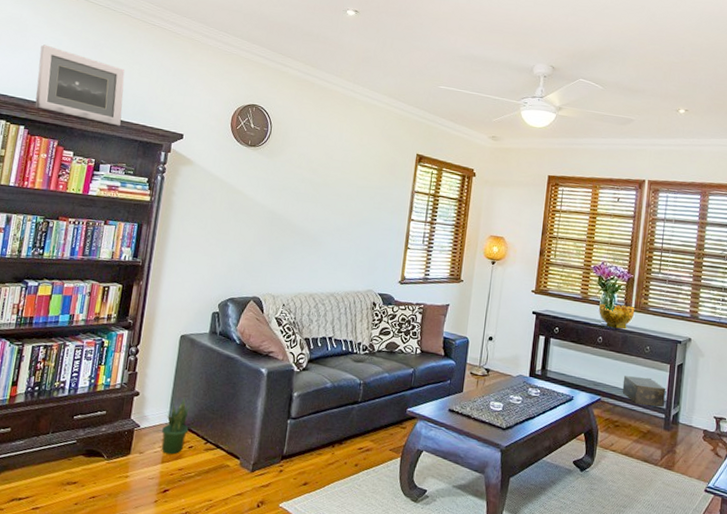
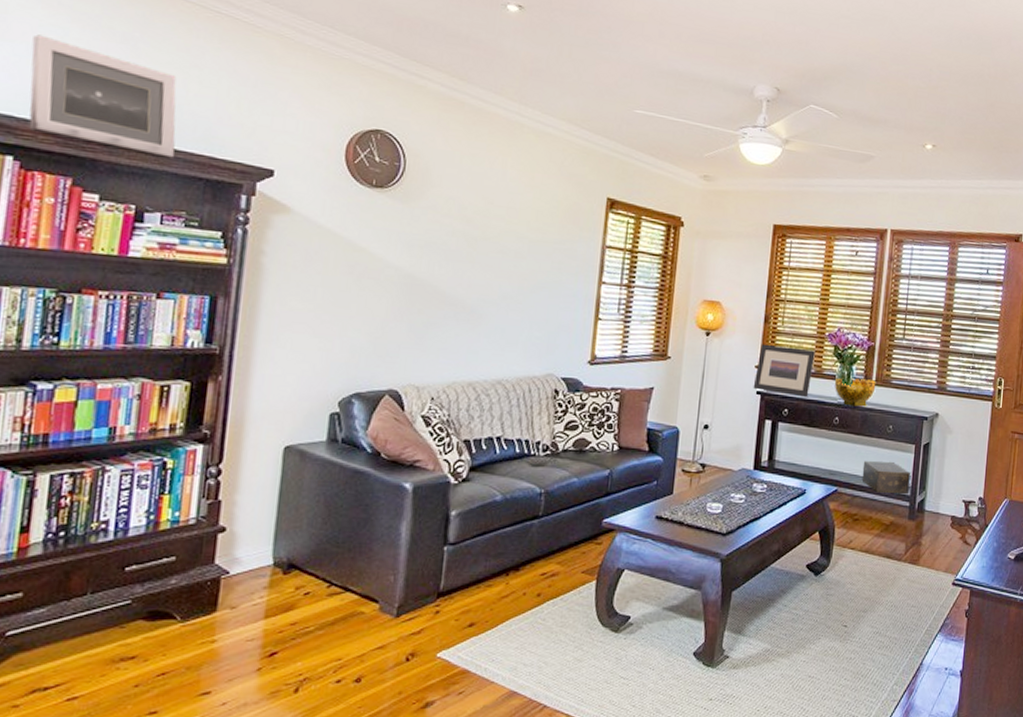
planter: present [161,397,190,455] -> none [262,528,303,606]
picture frame: none [529,272,582,319] -> present [753,344,815,398]

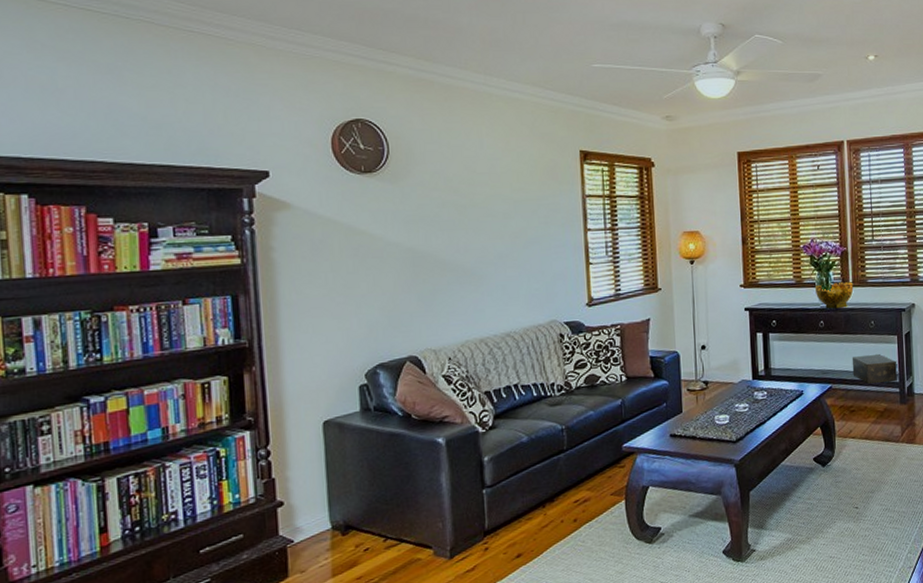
picture frame: present [28,34,177,160] -> none [24,77,176,176]
picture frame: present [753,344,815,398] -> none [740,262,794,307]

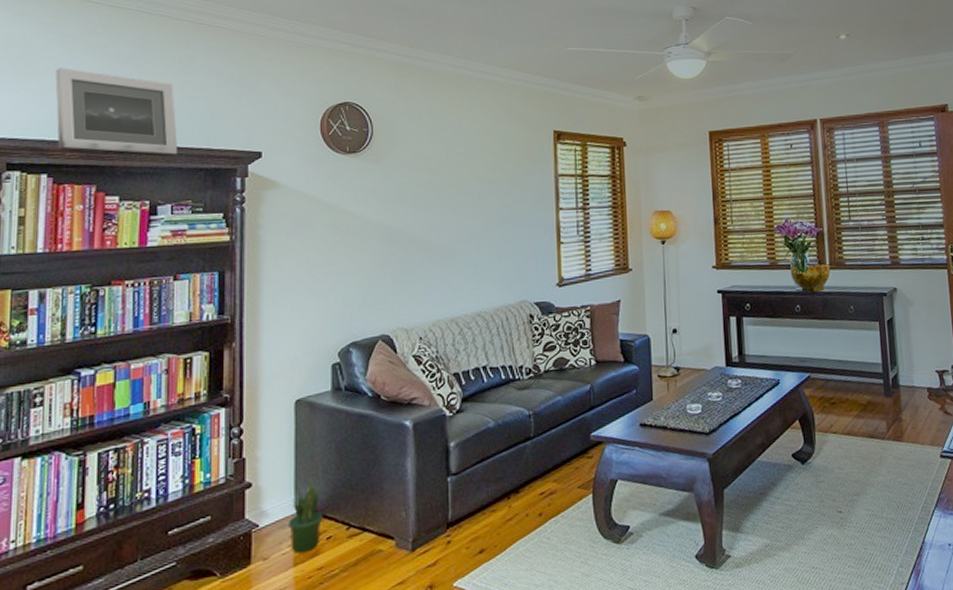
picture frame: none [24,77,176,176] -> present [55,68,178,157]
planter: none [323,493,360,565] -> present [287,476,323,553]
decorative box: present [852,354,897,384] -> none [831,342,880,374]

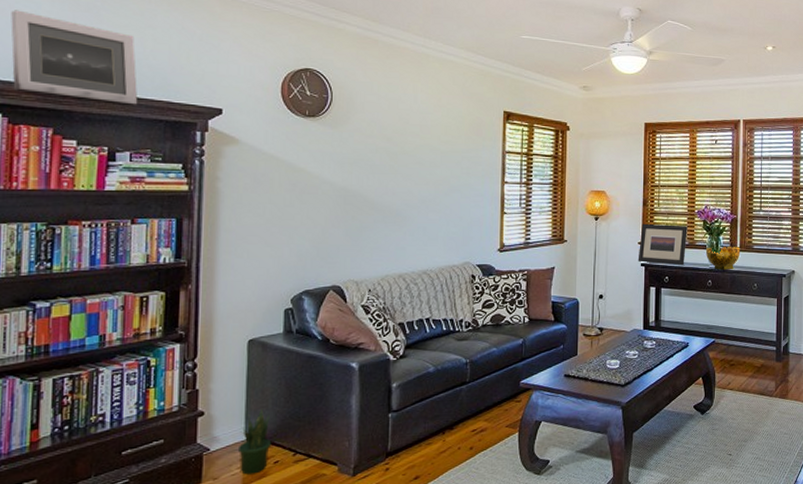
picture frame: none [713,243,768,290] -> present [638,223,687,266]

